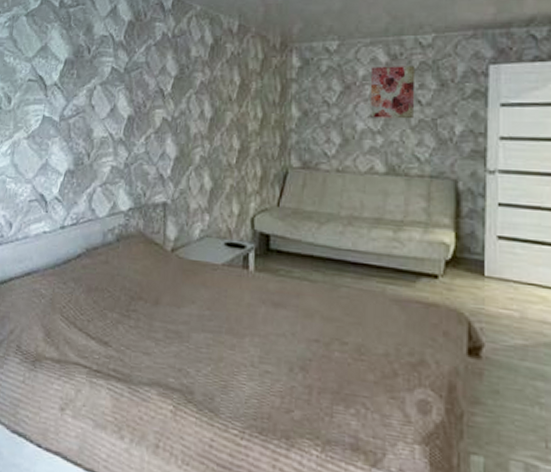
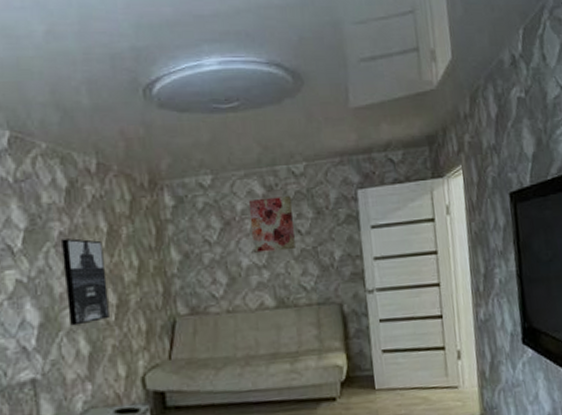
wall art: none [198,88,234,163] -> present [62,238,109,326]

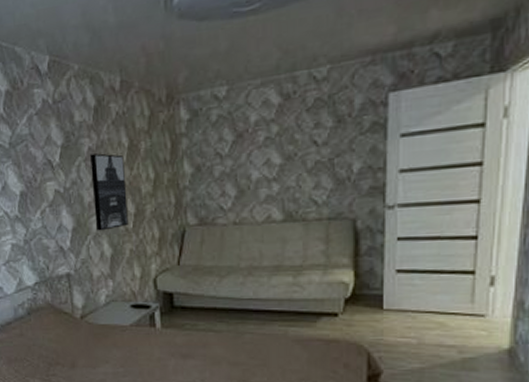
wall art: present [248,196,296,253] -> none [263,104,311,166]

